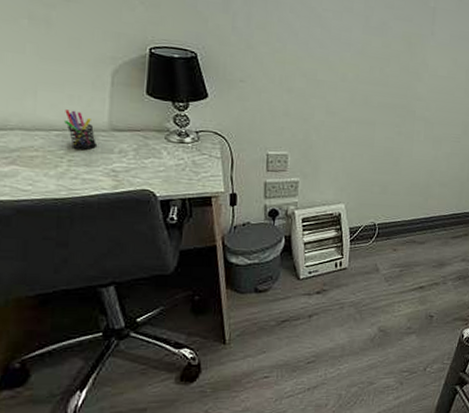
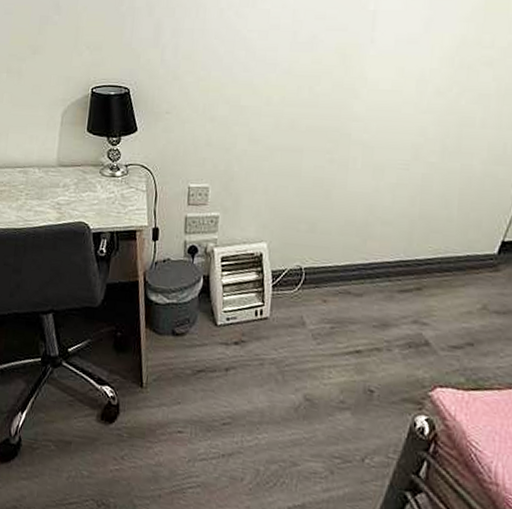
pen holder: present [64,109,98,151] -> none [25,148,48,185]

